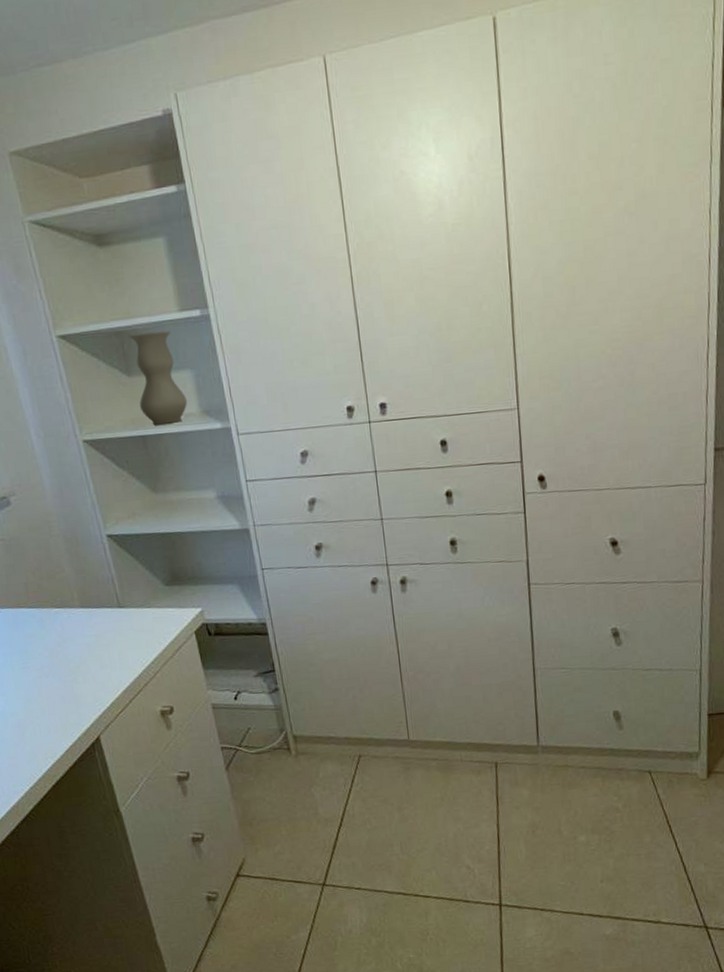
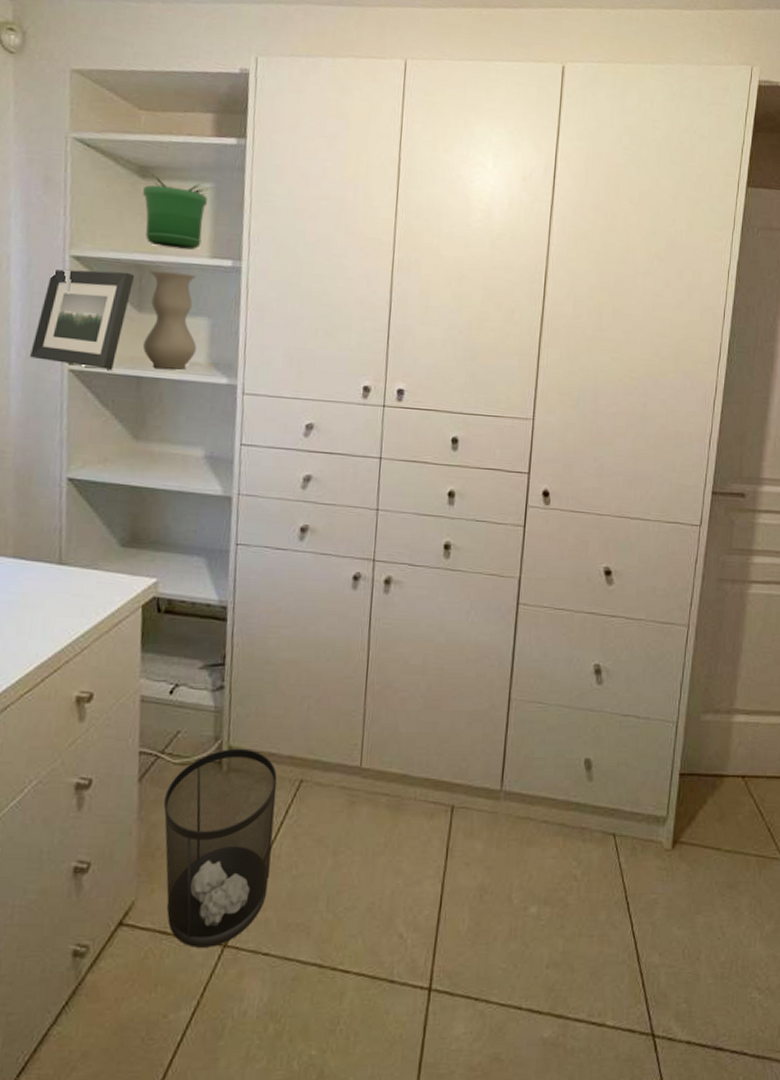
picture frame: none [44,341,120,437] -> present [30,269,135,370]
planter: none [101,238,168,311] -> present [143,170,214,250]
waste bin: none [249,735,349,888] -> present [163,748,278,948]

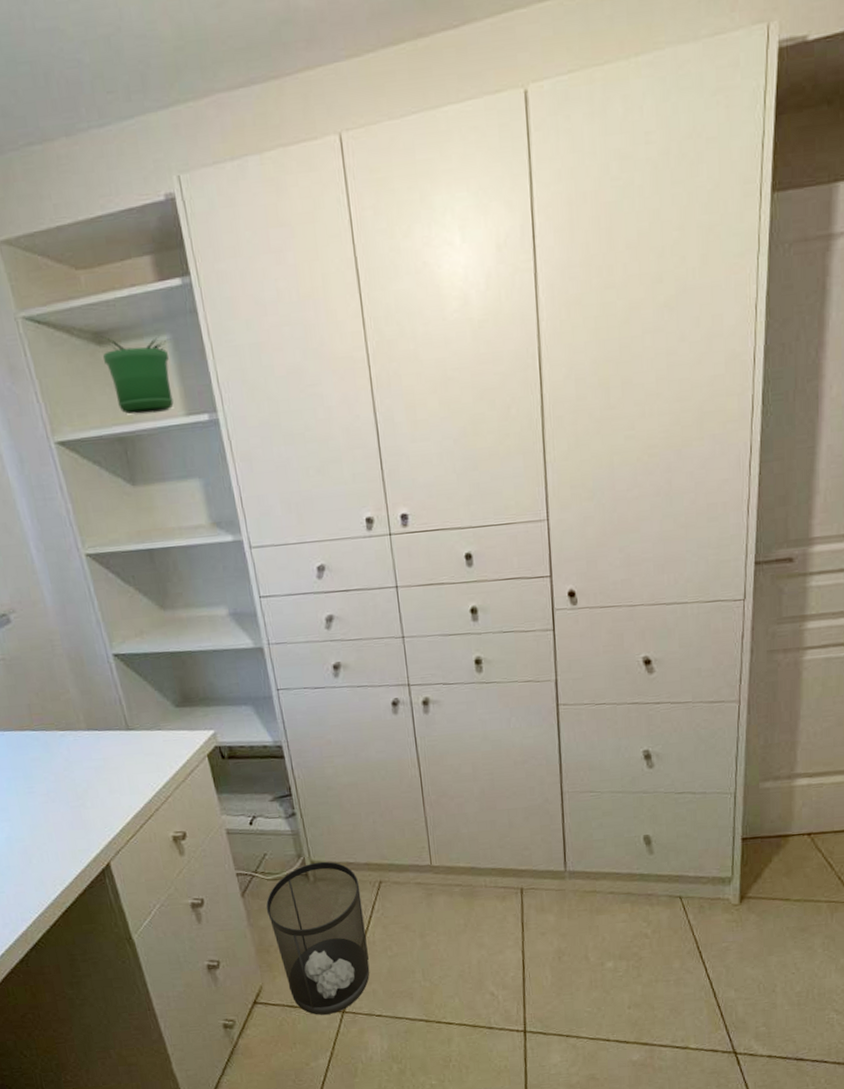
picture frame: present [30,269,135,370] -> none [42,448,125,550]
vase: present [142,270,197,370] -> none [133,436,197,538]

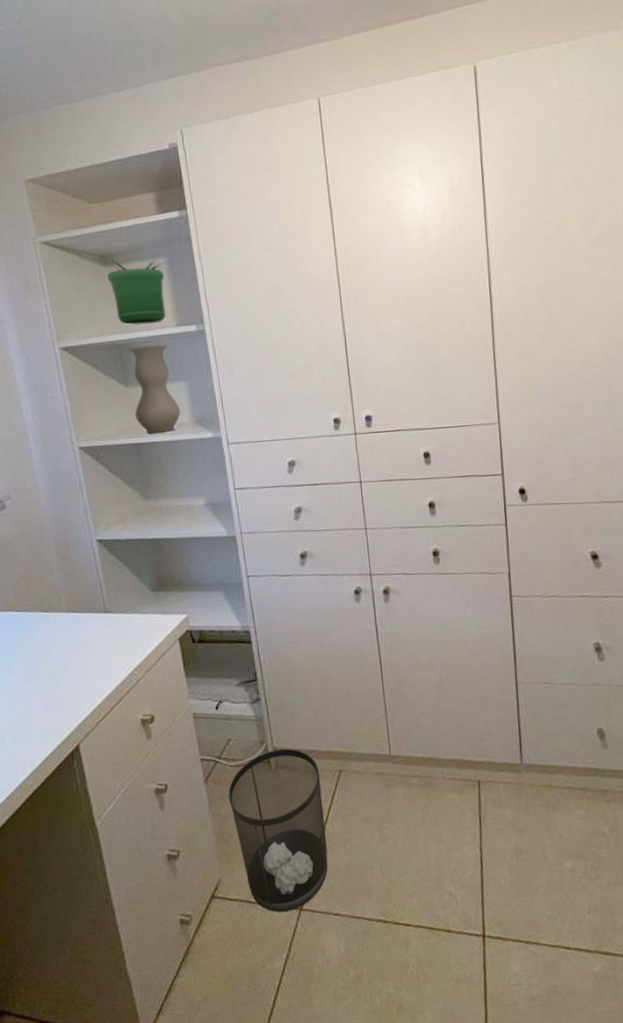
vase: none [133,436,197,538] -> present [128,344,181,433]

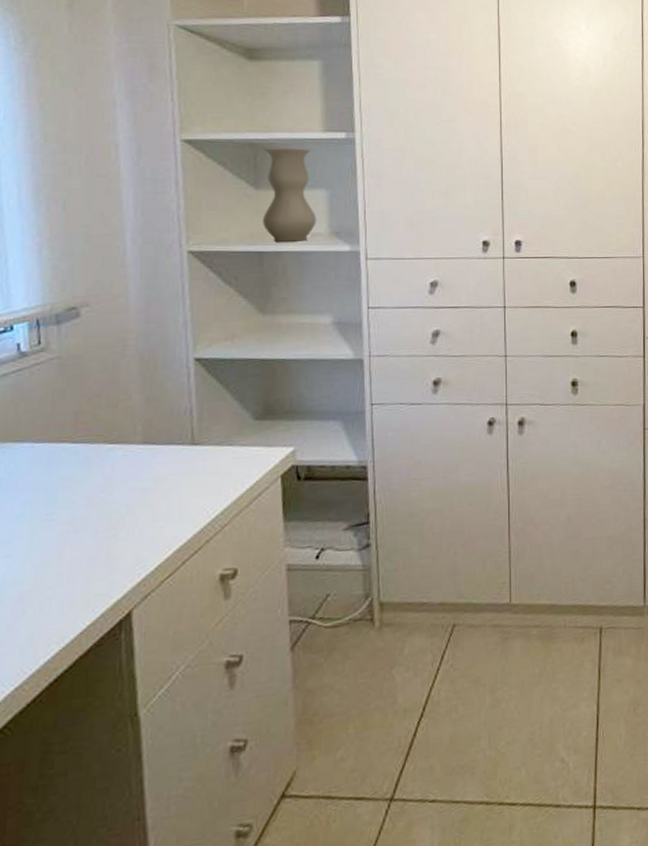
planter: present [106,258,168,325] -> none [250,52,322,126]
waste bin: present [228,748,328,912] -> none [317,602,431,807]

